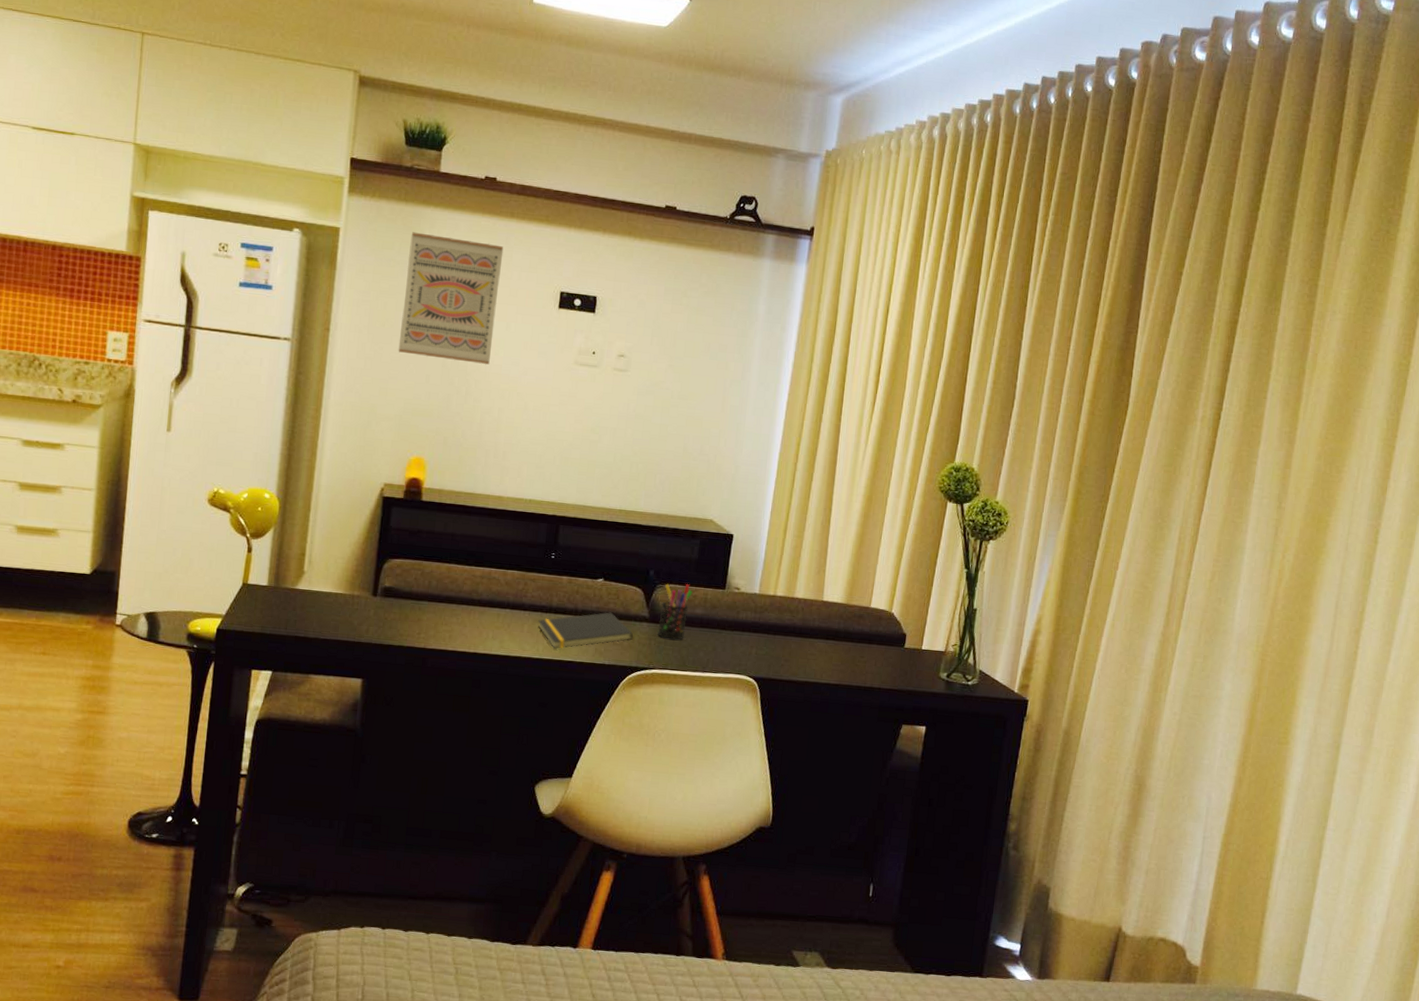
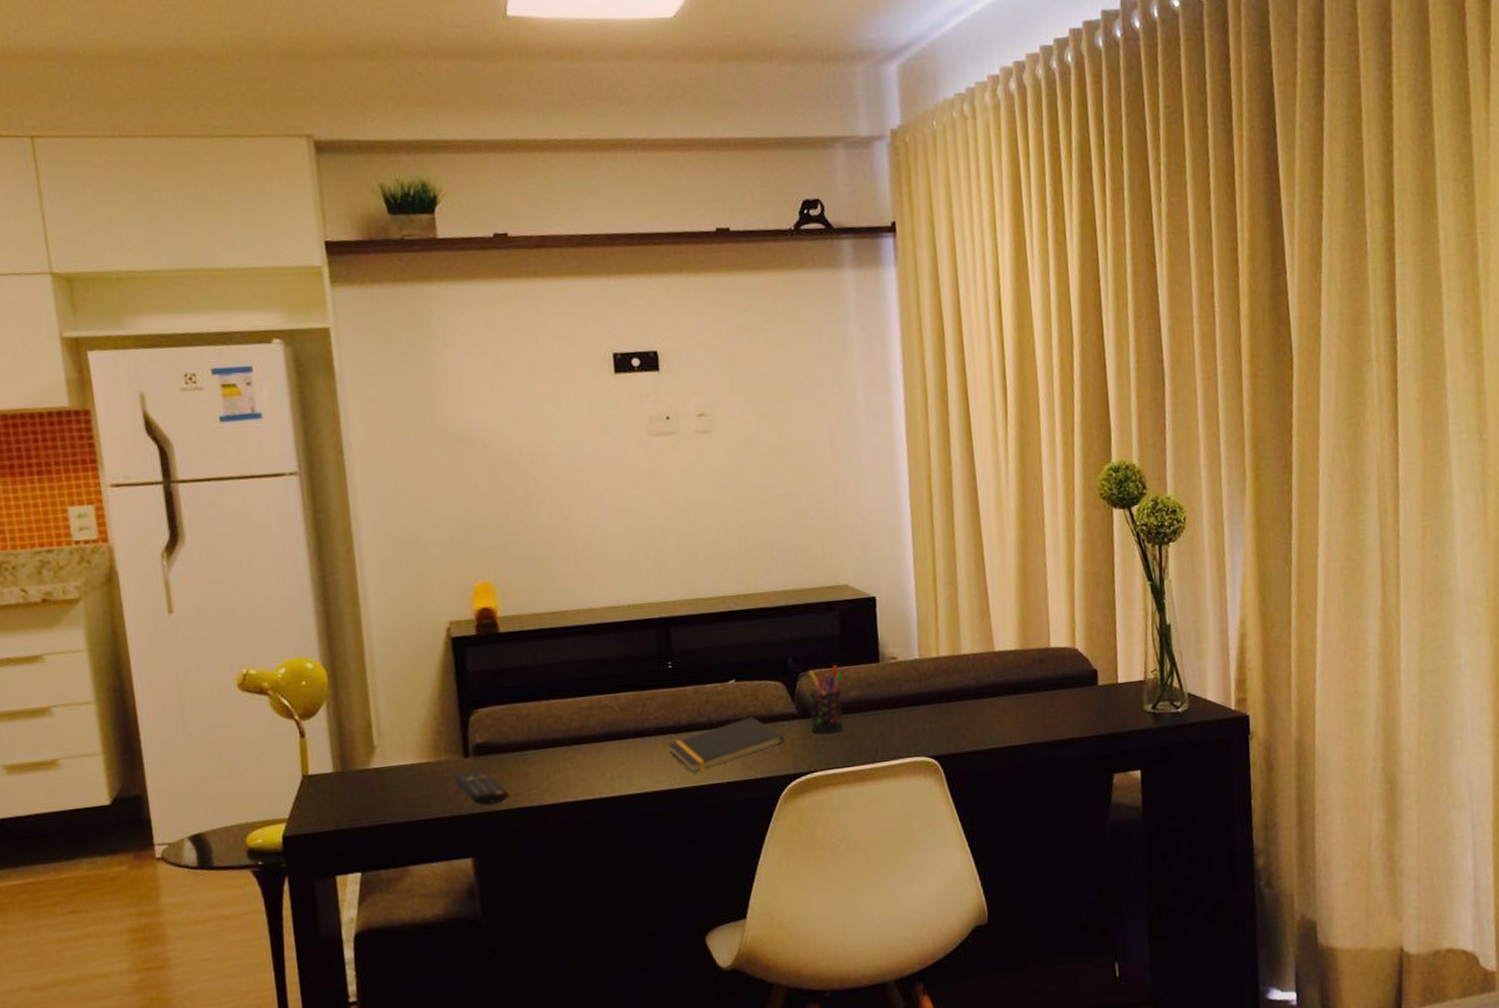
remote control: none [360,608,402,640] -> present [452,769,509,806]
wall art: present [398,232,504,365] -> none [418,312,546,463]

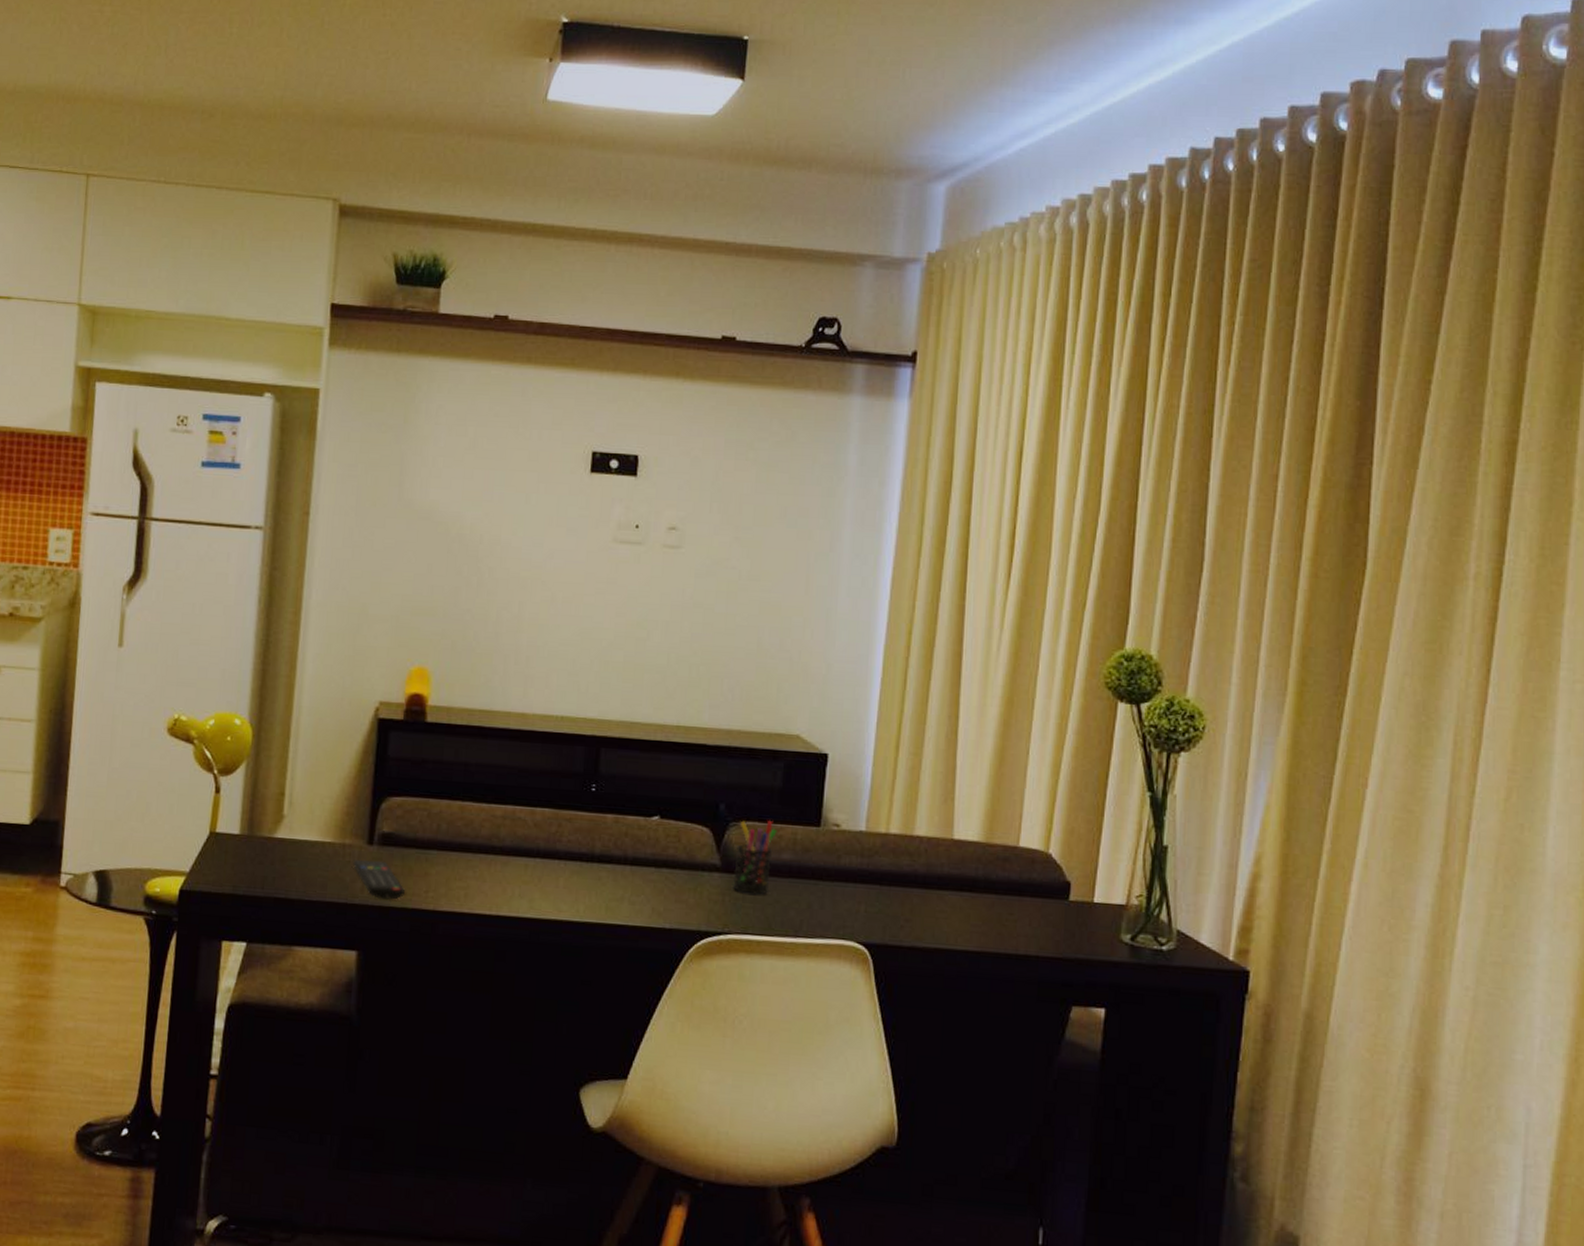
notepad: present [668,717,785,773] -> none [577,859,702,909]

